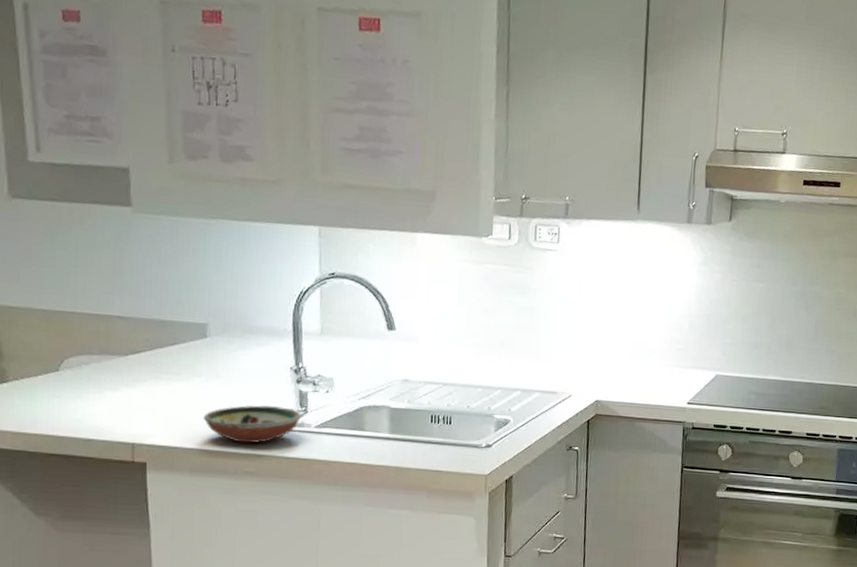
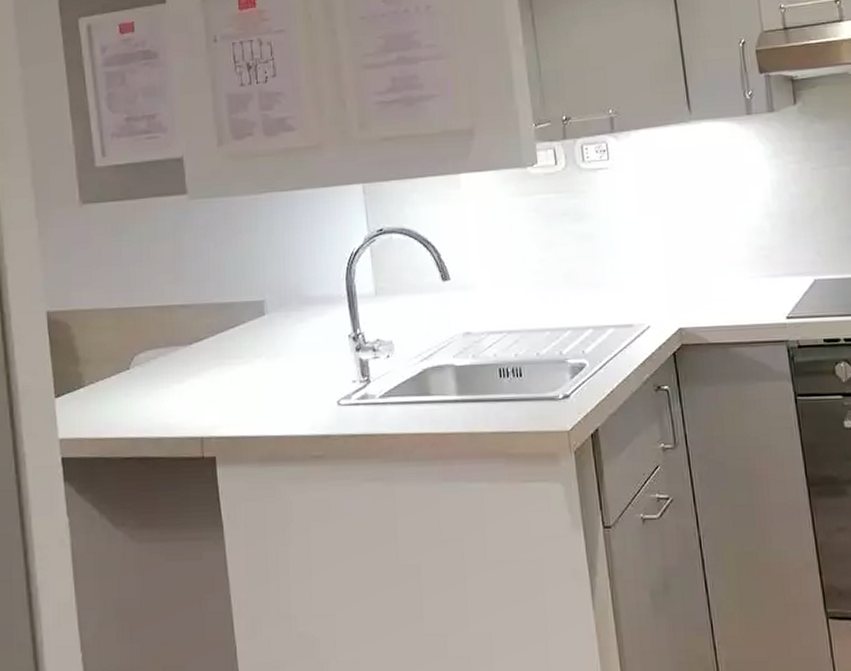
decorative bowl: present [203,405,302,444] -> none [267,379,365,424]

